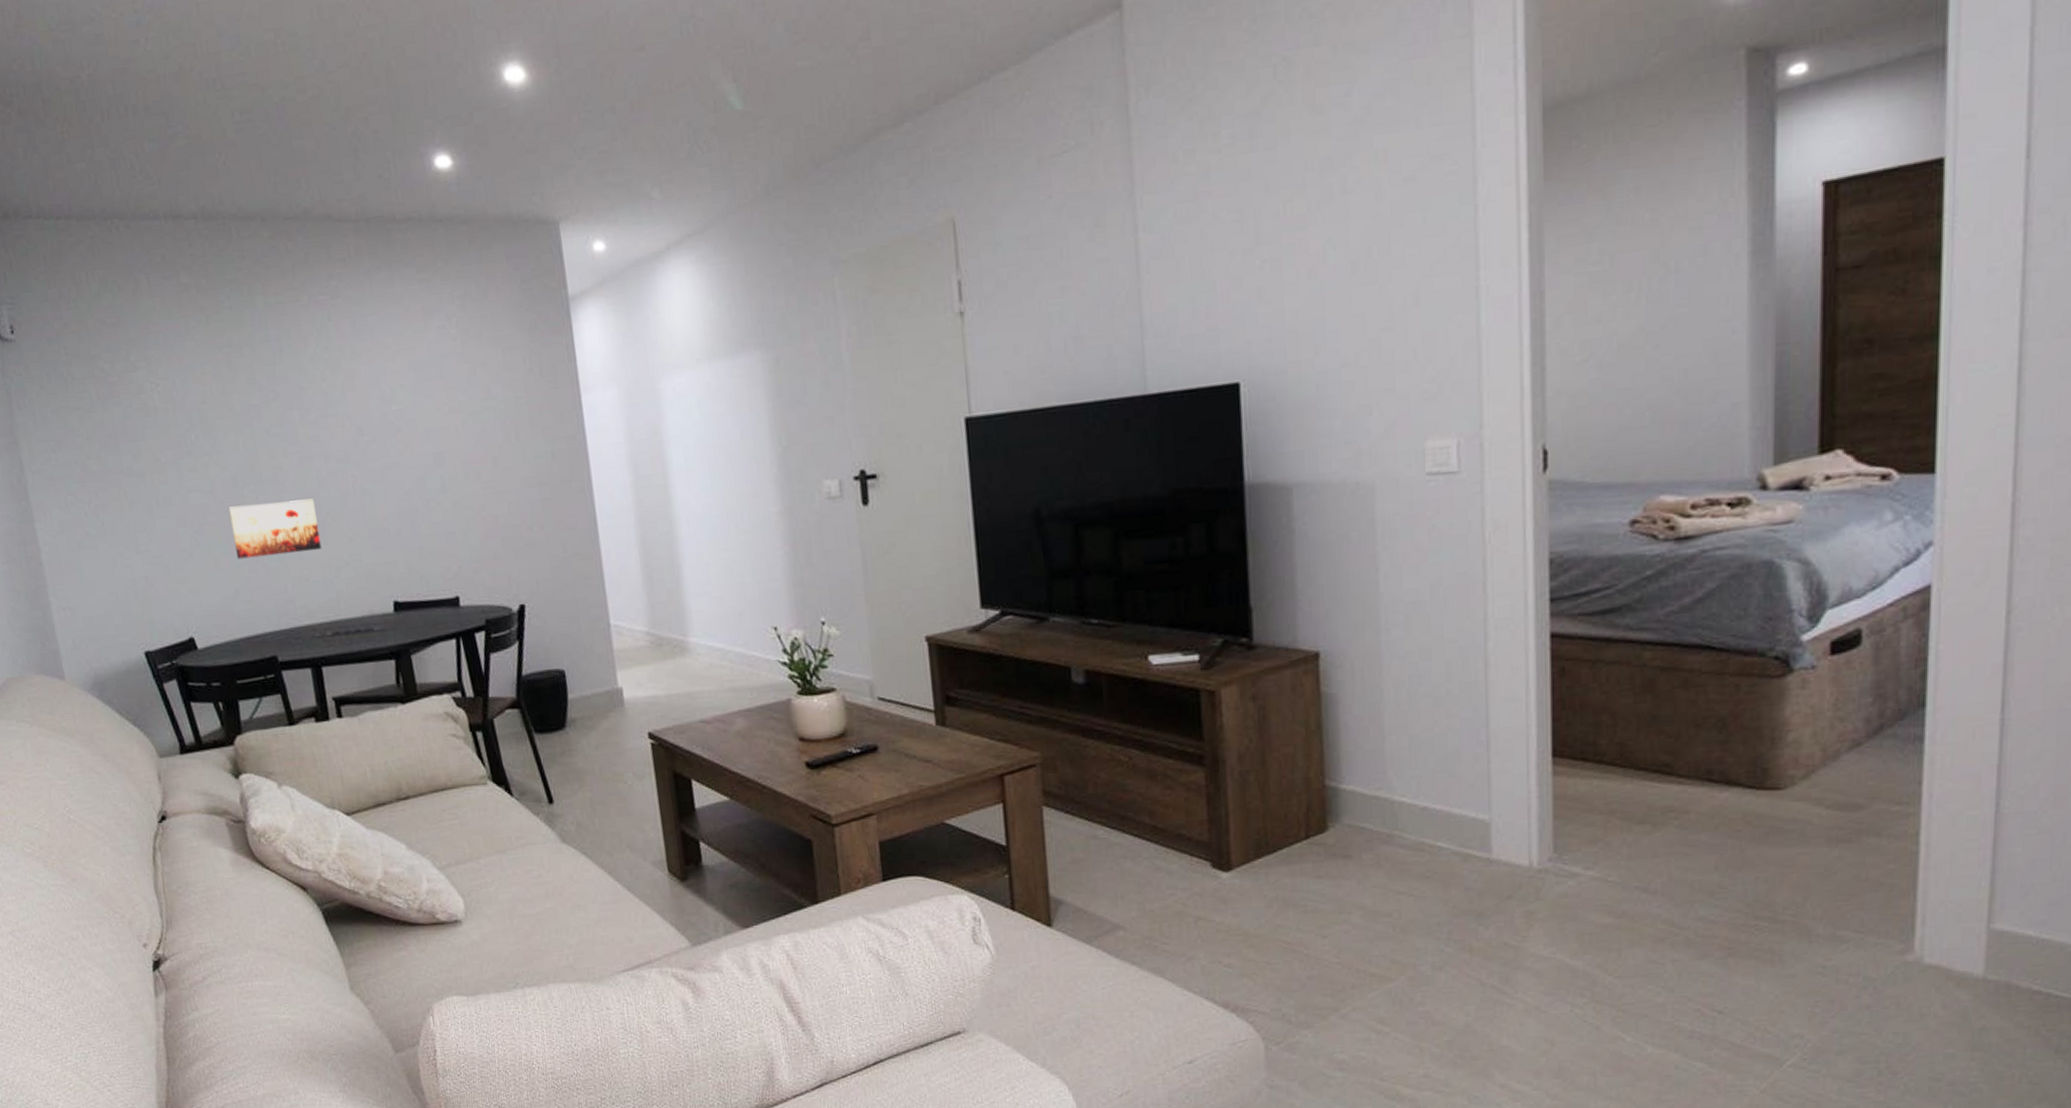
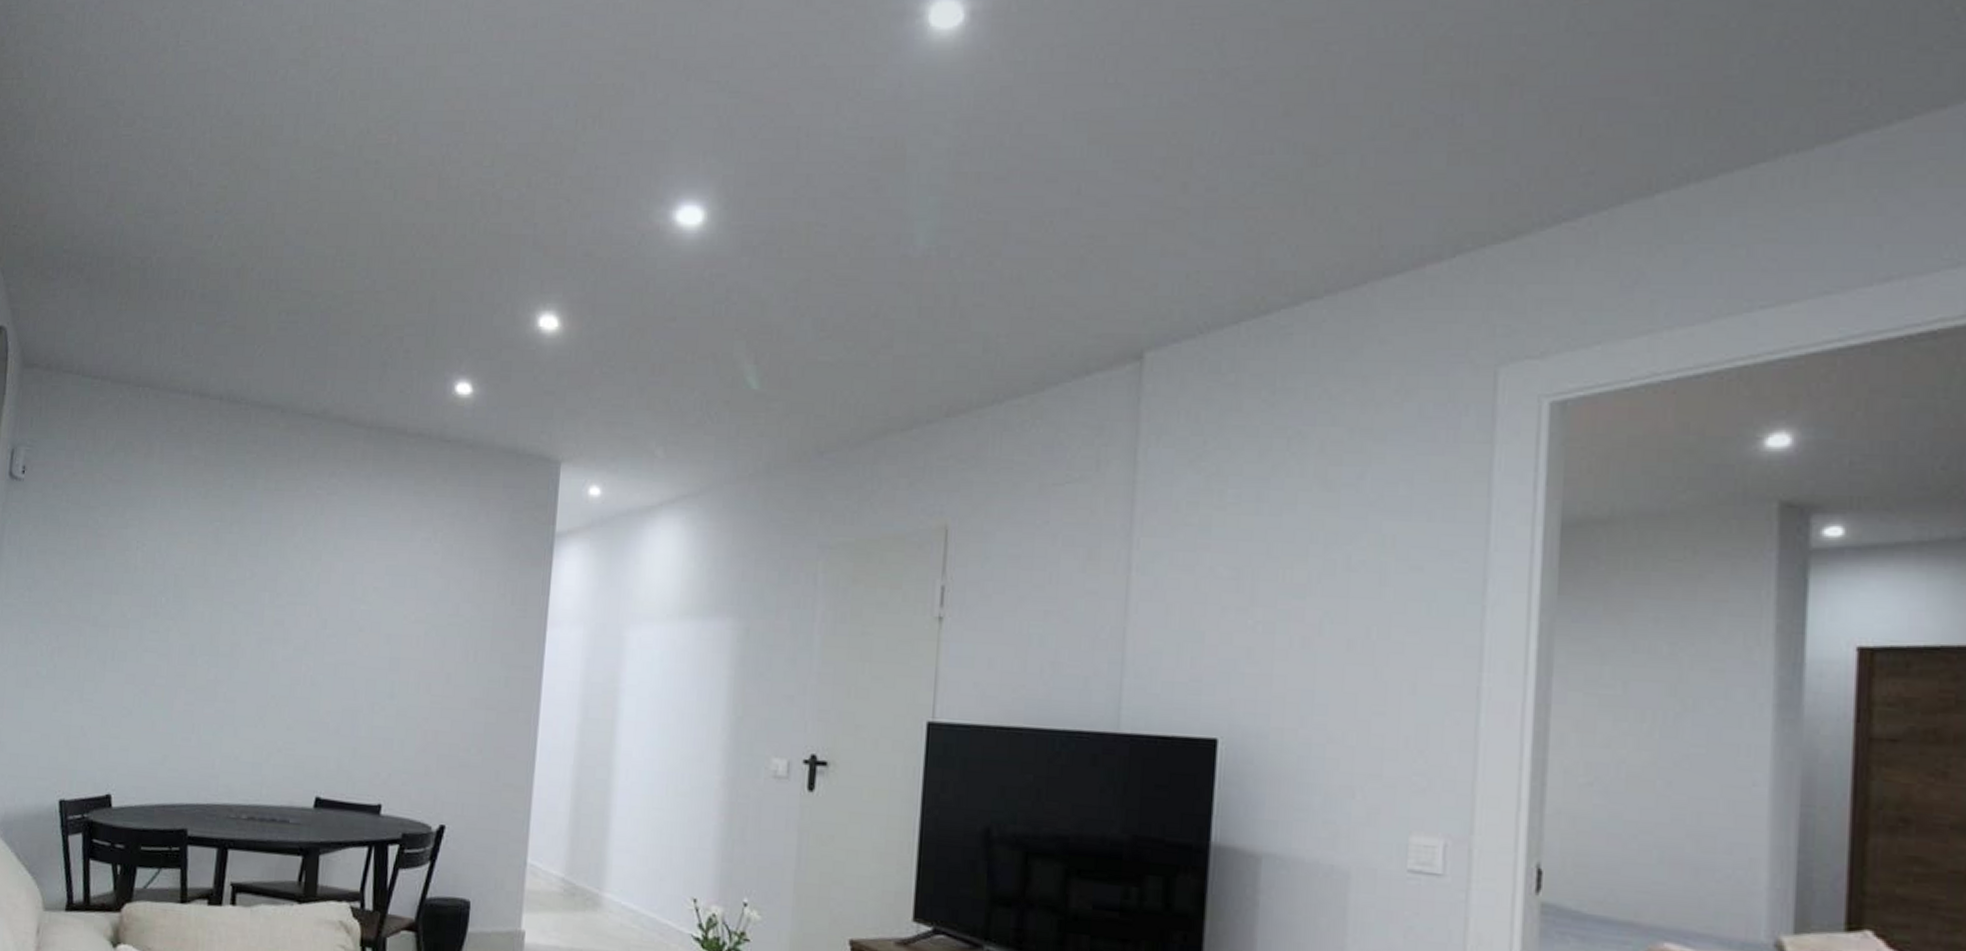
wall art: present [228,498,322,560] -> none [174,673,263,732]

